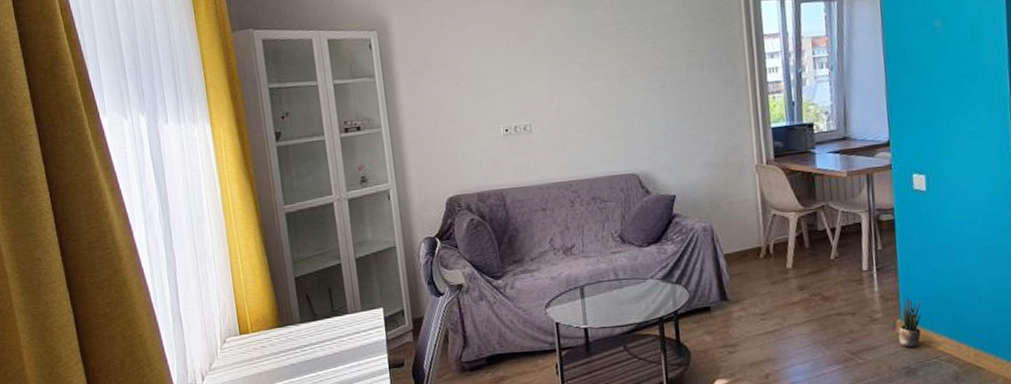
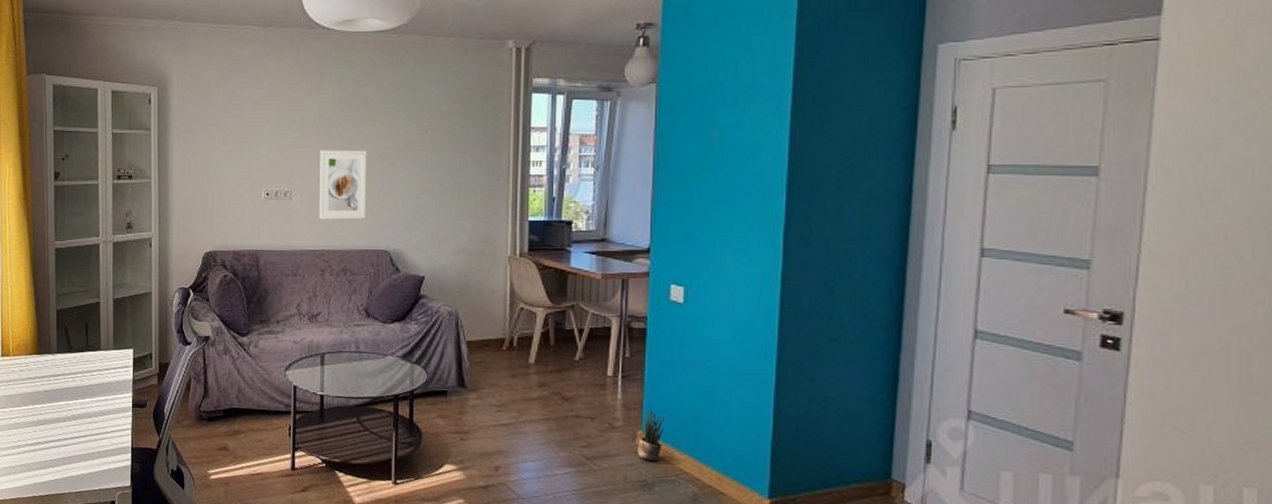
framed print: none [555,75,610,150] -> present [319,150,367,220]

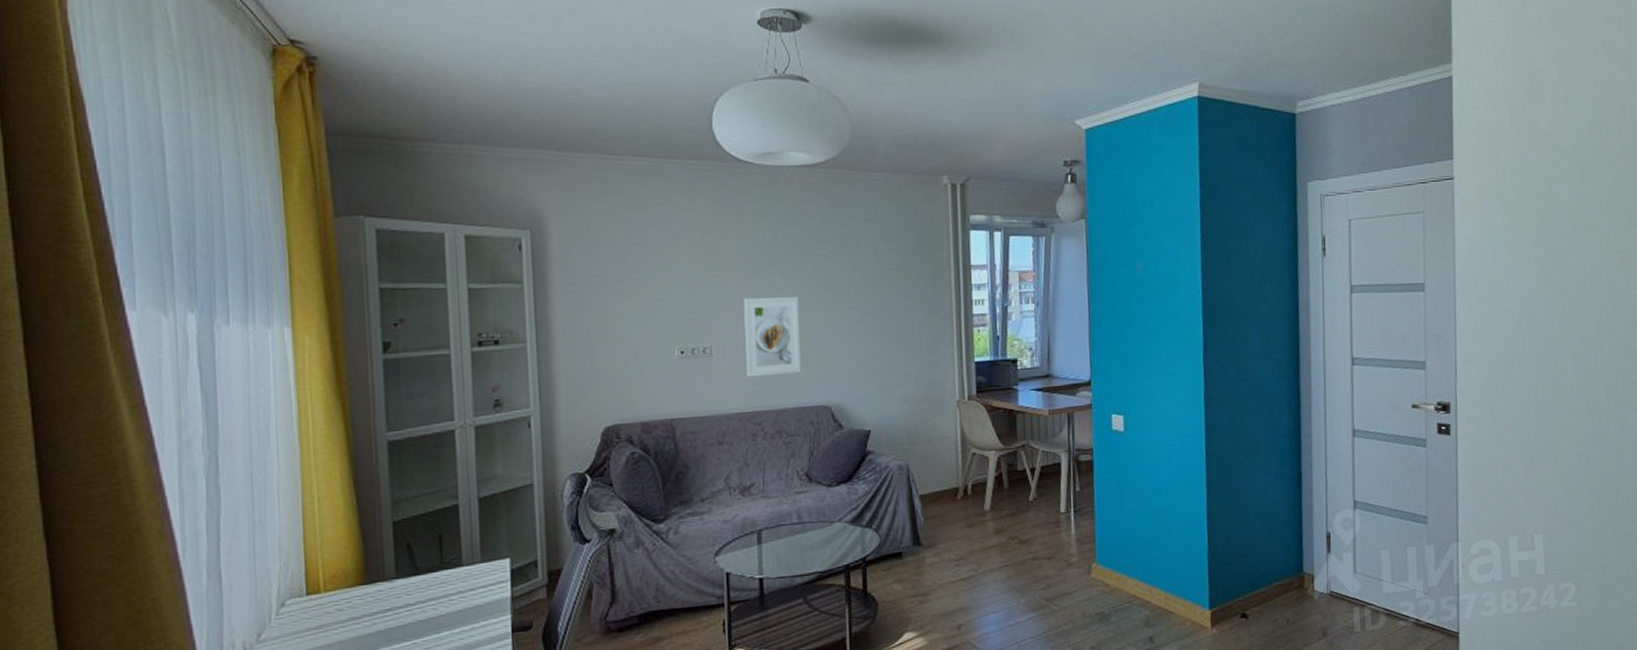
potted plant: present [638,409,666,461] -> none [1093,540,1116,592]

